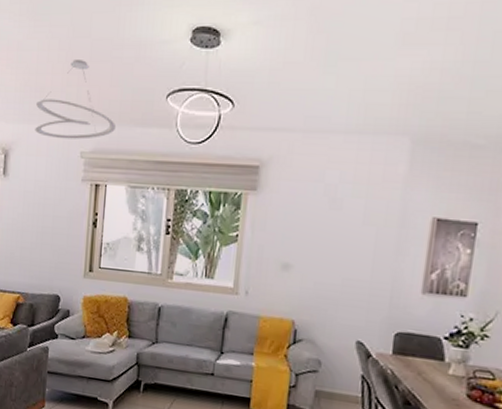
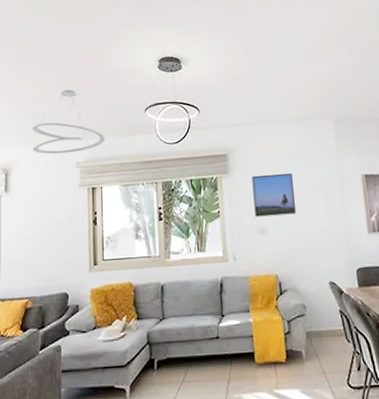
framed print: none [280,198,338,254] -> present [252,172,296,217]

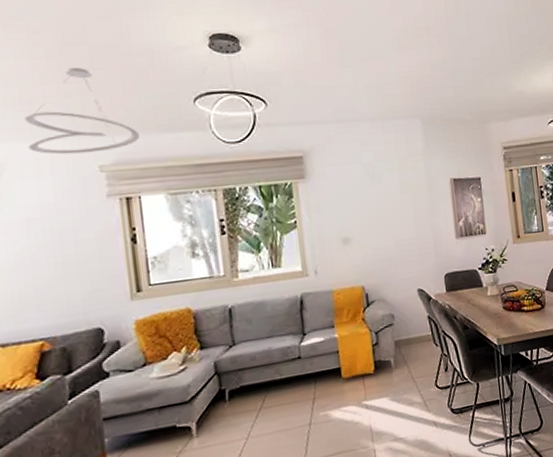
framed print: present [252,172,296,217] -> none [333,177,382,226]

